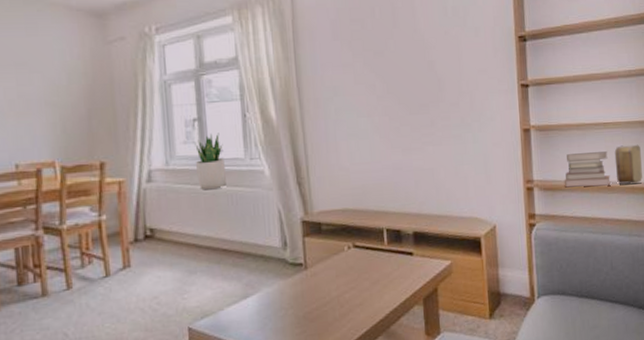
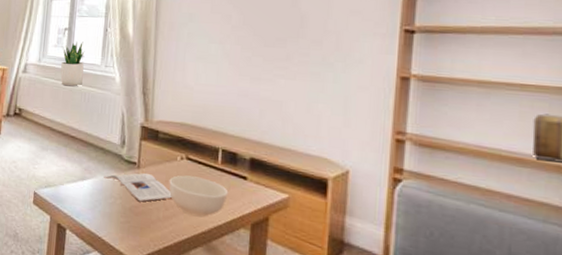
magazine: none [269,272,345,306] -> present [103,172,172,202]
bowl: none [340,263,399,307] -> present [169,175,229,218]
books: present [564,151,611,188] -> none [449,112,522,158]

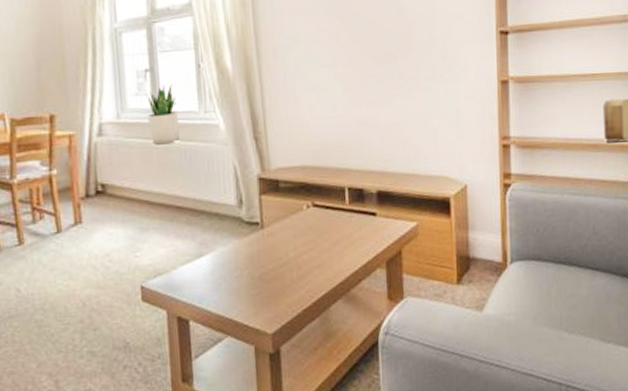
magazine: present [103,172,172,202] -> none [224,231,303,267]
bowl: present [169,175,229,218] -> none [298,223,360,269]

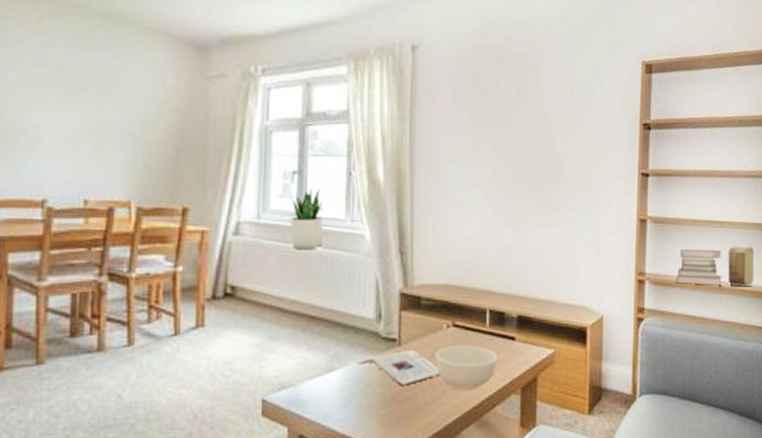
magazine: none [224,231,303,267] -> present [357,349,439,386]
bowl: none [298,223,360,269] -> present [435,345,498,392]
books: none [544,106,597,145] -> present [676,250,722,287]

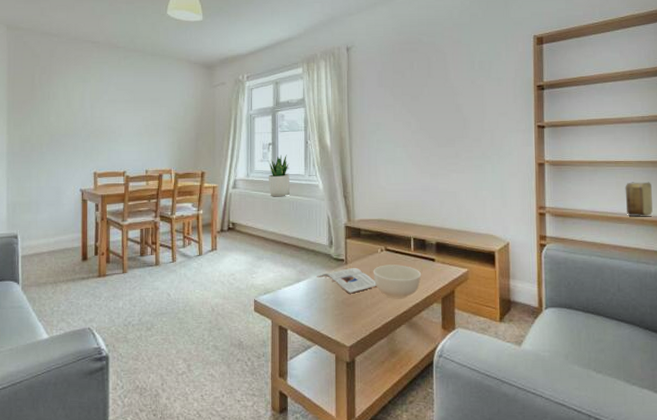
books: present [676,250,722,287] -> none [574,186,620,217]

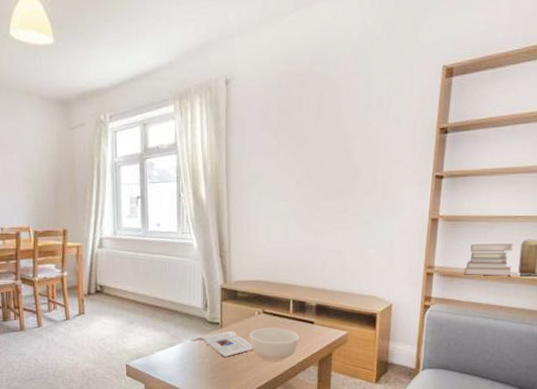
planter: present [269,155,290,197] -> none [137,209,161,257]
books: none [574,186,620,217] -> present [463,244,513,277]

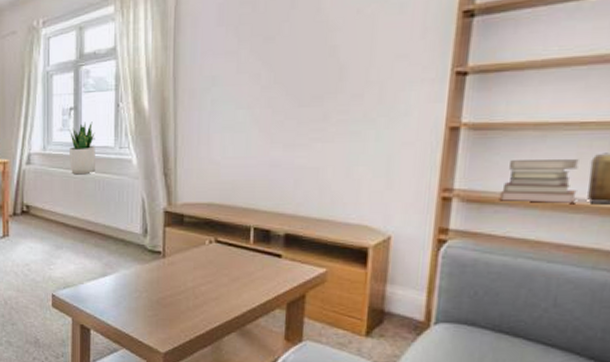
planter: none [137,209,161,257] -> present [70,121,95,175]
magazine: present [191,330,253,357] -> none [126,261,201,293]
bowl: present [249,327,300,363] -> none [197,260,262,303]

